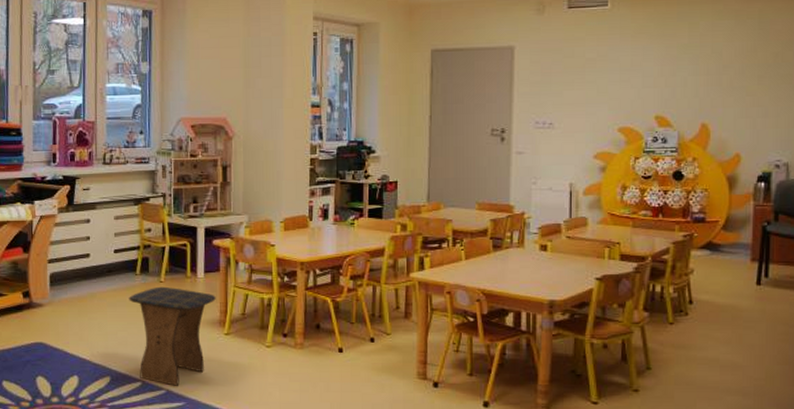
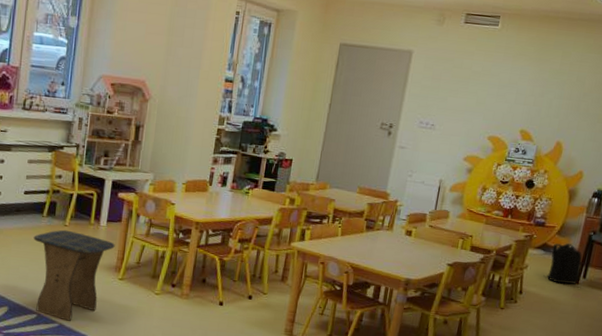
backpack: none [715,239,761,287] -> present [543,243,582,285]

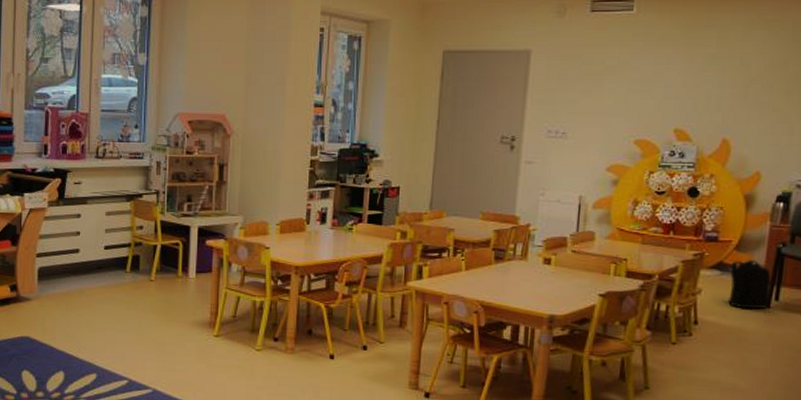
stool: present [33,229,115,321] -> none [118,285,207,386]

